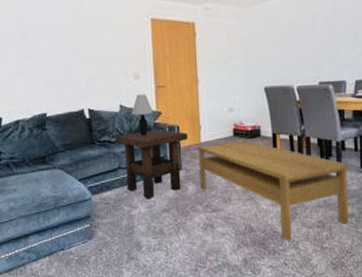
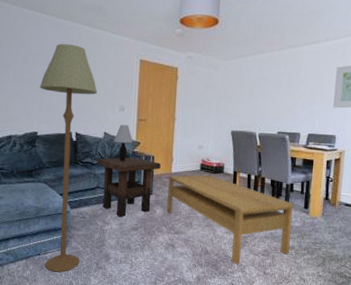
floor lamp: none [42,11,109,268] -> present [39,44,98,272]

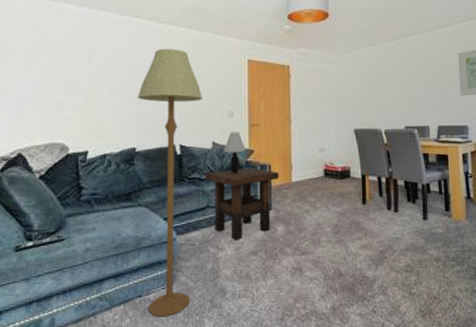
coffee table: present [167,174,294,265] -> none [289,181,435,287]

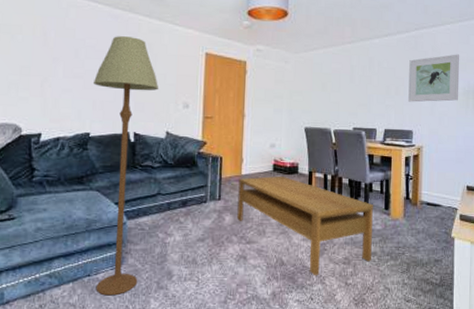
side table: present [204,167,279,241] -> none [157,158,230,228]
table lamp: present [224,132,245,174] -> none [177,123,199,164]
coffee table: none [289,181,435,287] -> present [237,175,374,276]

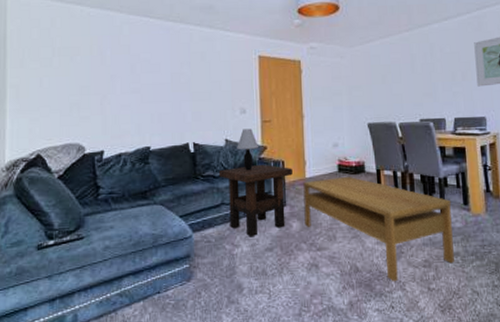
floor lamp: present [92,36,159,296] -> none [149,47,215,313]
side table: none [157,158,230,228] -> present [218,164,293,237]
table lamp: none [177,123,199,164] -> present [237,128,258,171]

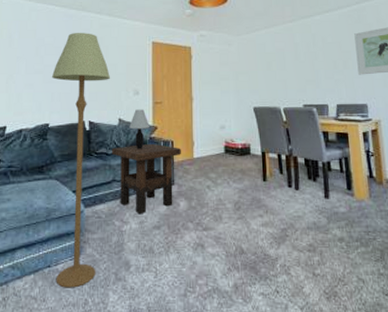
floor lamp: none [149,47,215,313] -> present [51,33,111,288]
coffee table: present [303,176,454,282] -> none [191,157,339,266]

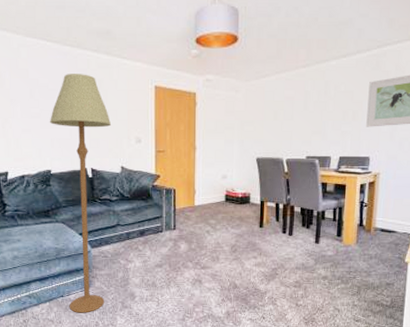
side table: present [111,143,181,215] -> none [114,191,183,255]
table lamp: present [129,109,149,149] -> none [132,157,152,197]

